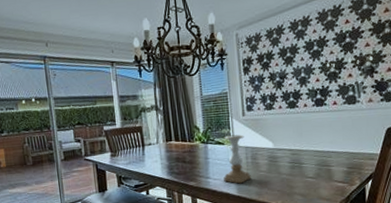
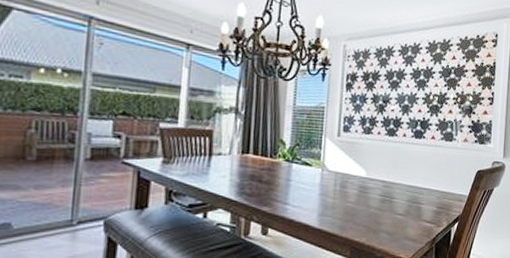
candle holder: present [224,134,251,184] -> none [305,156,337,215]

